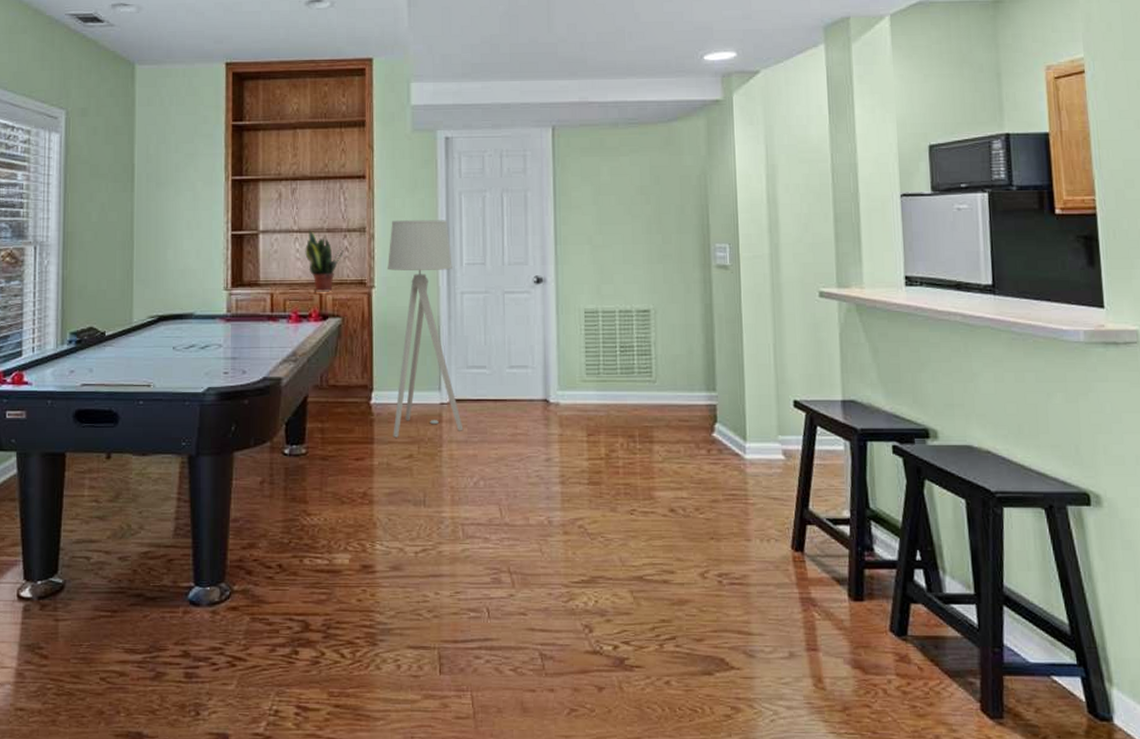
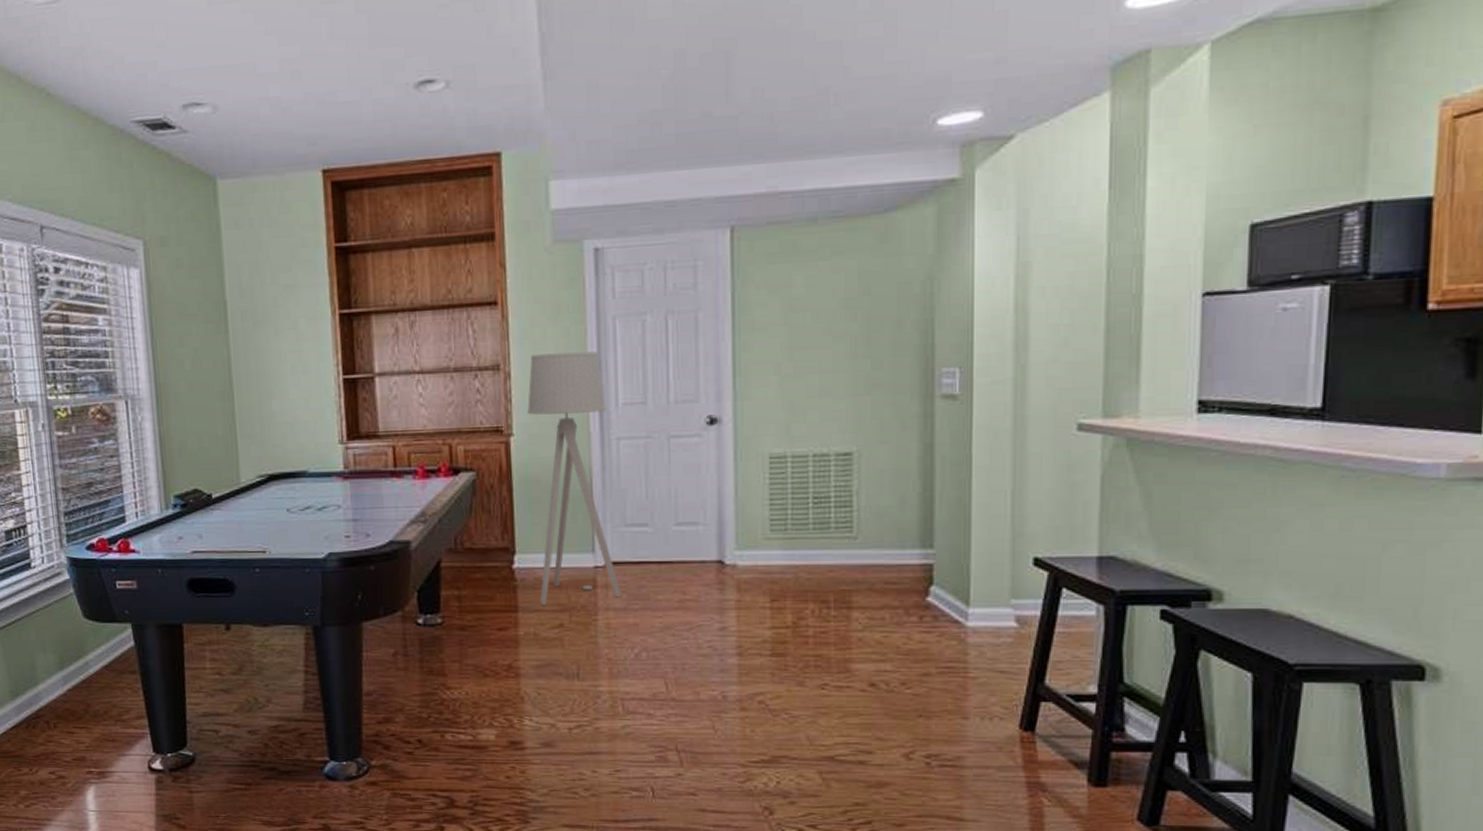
potted plant: present [305,230,344,292] -> none [429,370,475,443]

